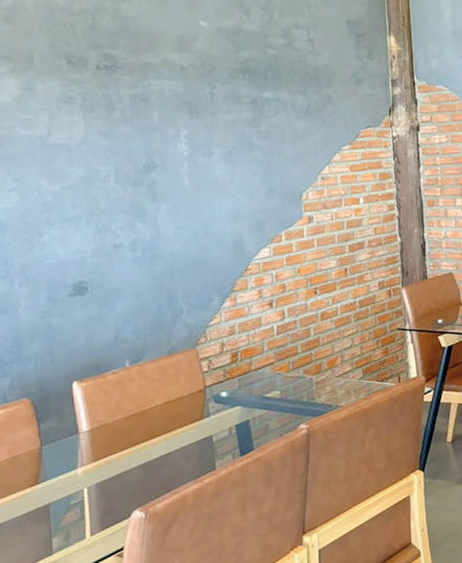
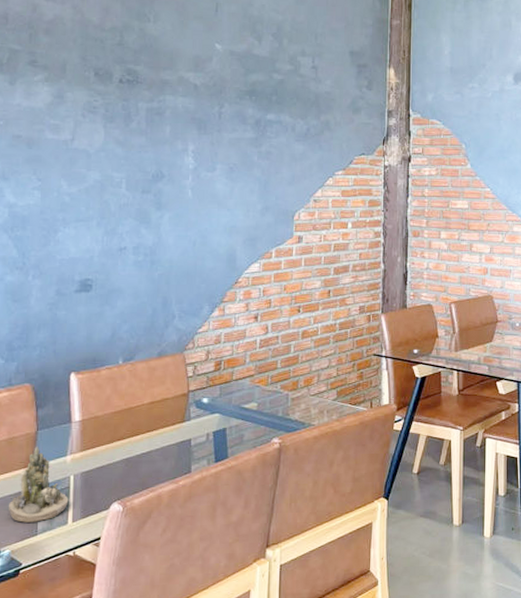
succulent planter: none [16,462,85,544] -> present [8,446,69,523]

